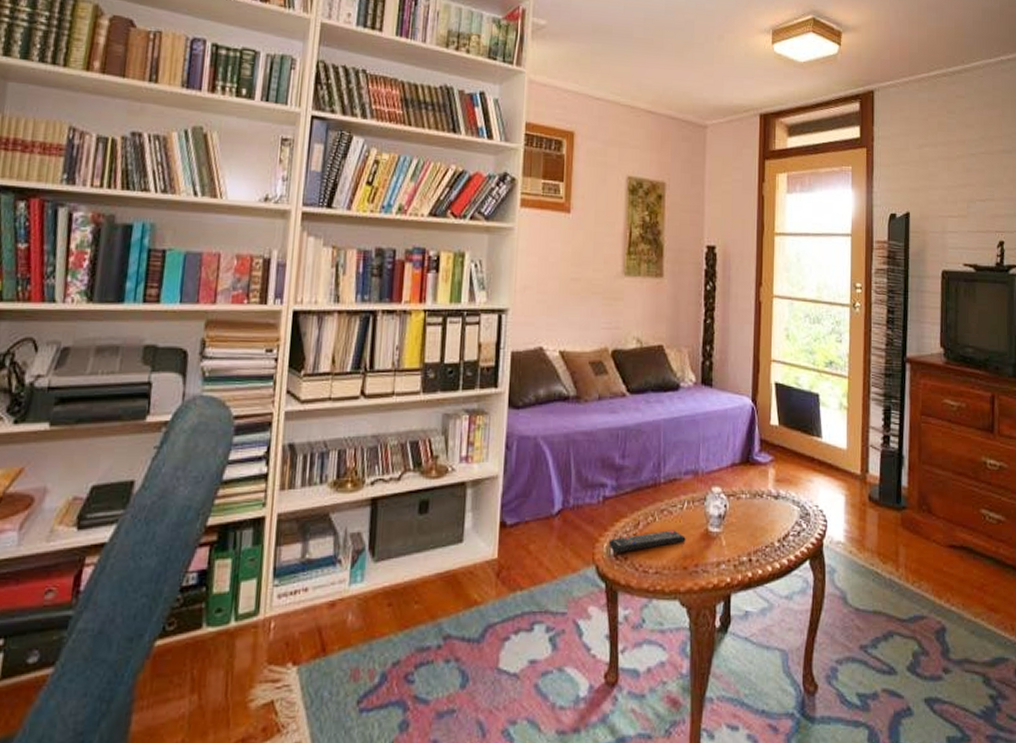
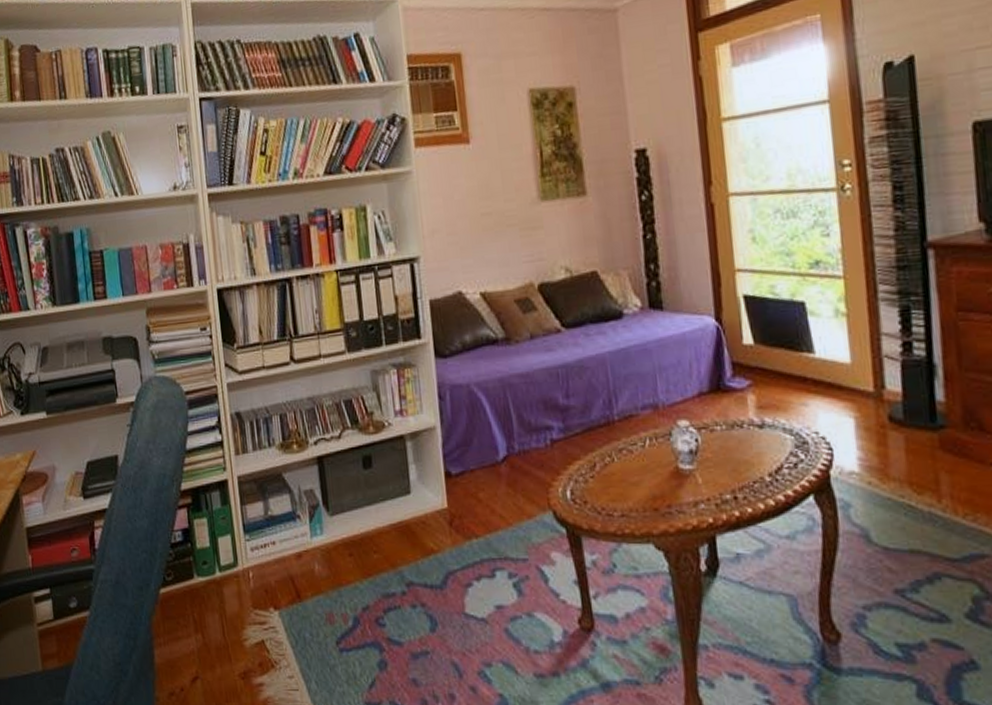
remote control: present [609,530,686,553] -> none [564,470,653,497]

